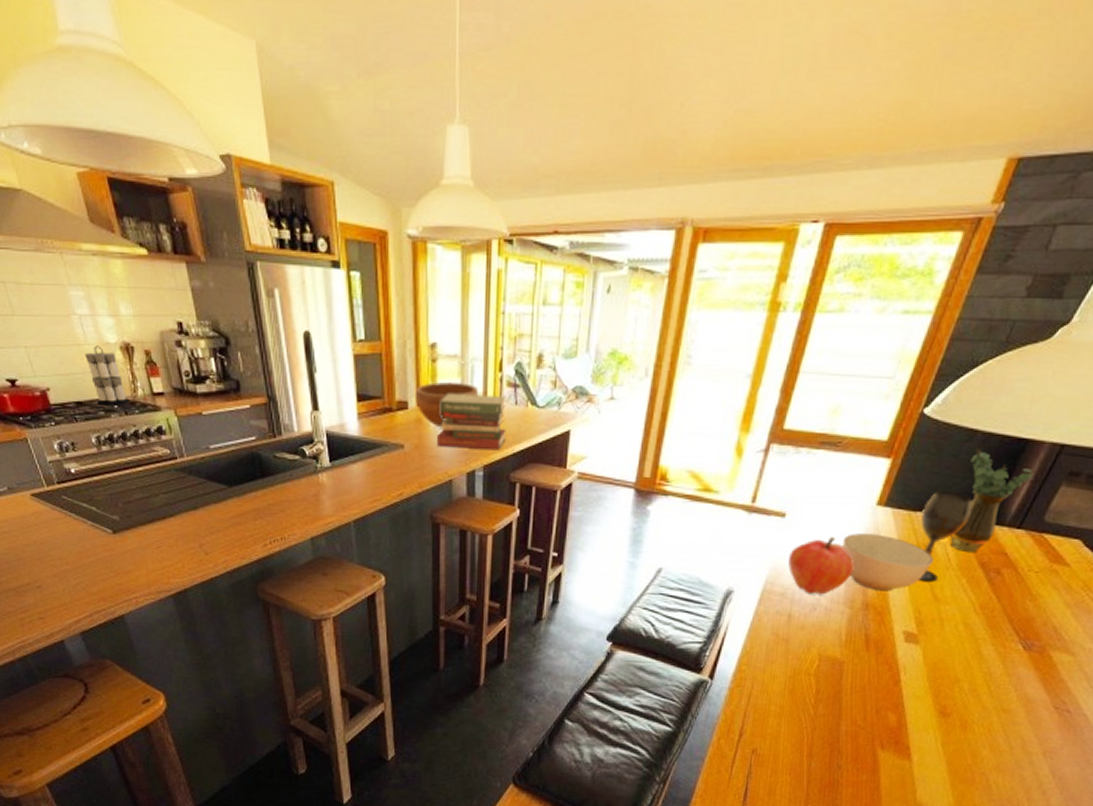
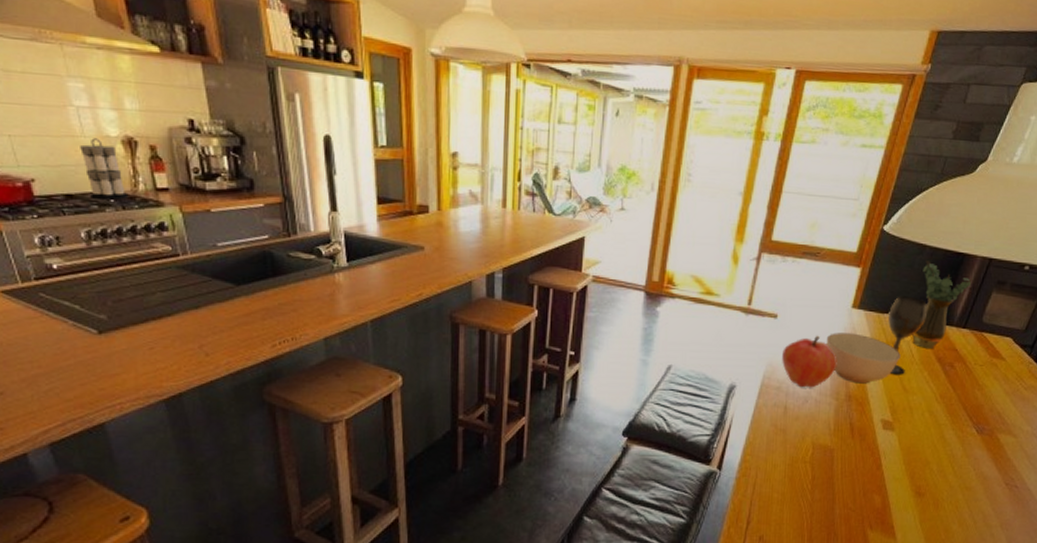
bowl: present [414,382,479,428] -> none [435,188,499,232]
books: present [437,393,507,451] -> none [457,199,525,254]

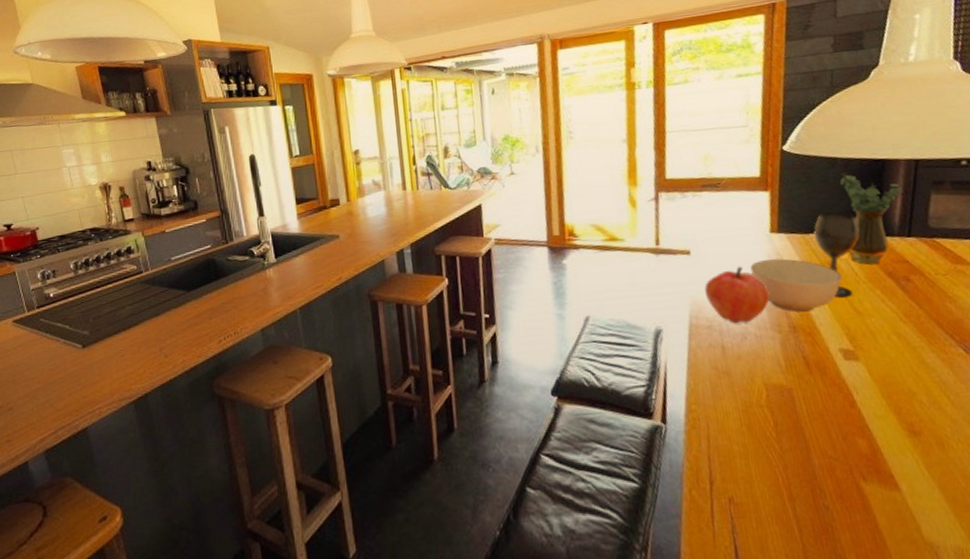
spice rack: present [80,138,129,201] -> none [70,188,105,237]

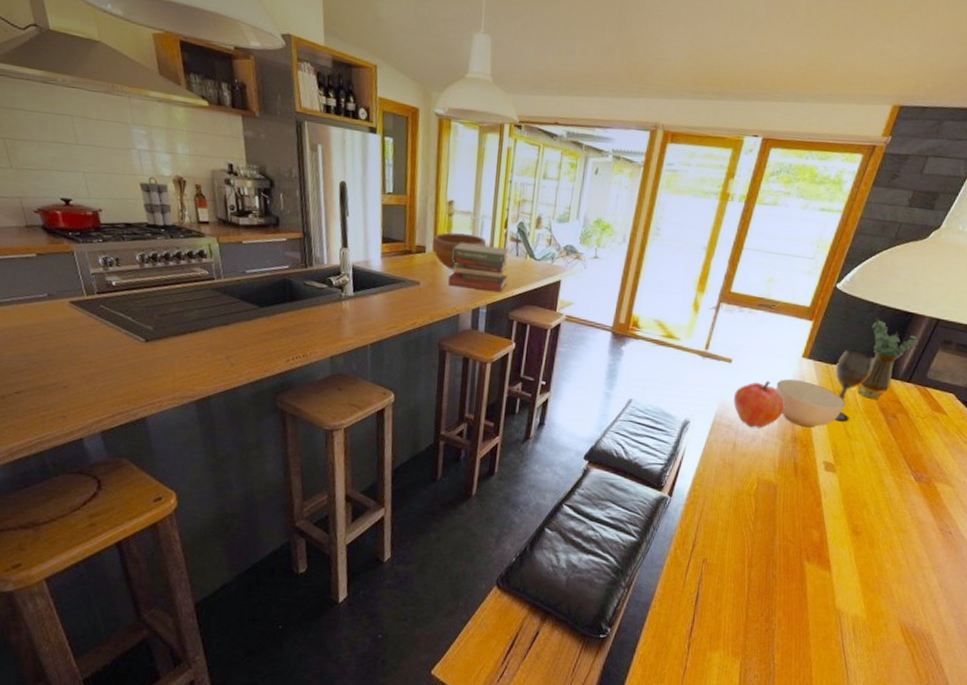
spice rack: none [70,188,105,237] -> present [139,177,177,230]
bowl: none [344,177,399,217] -> present [432,232,487,271]
books: none [366,183,427,232] -> present [448,242,509,293]

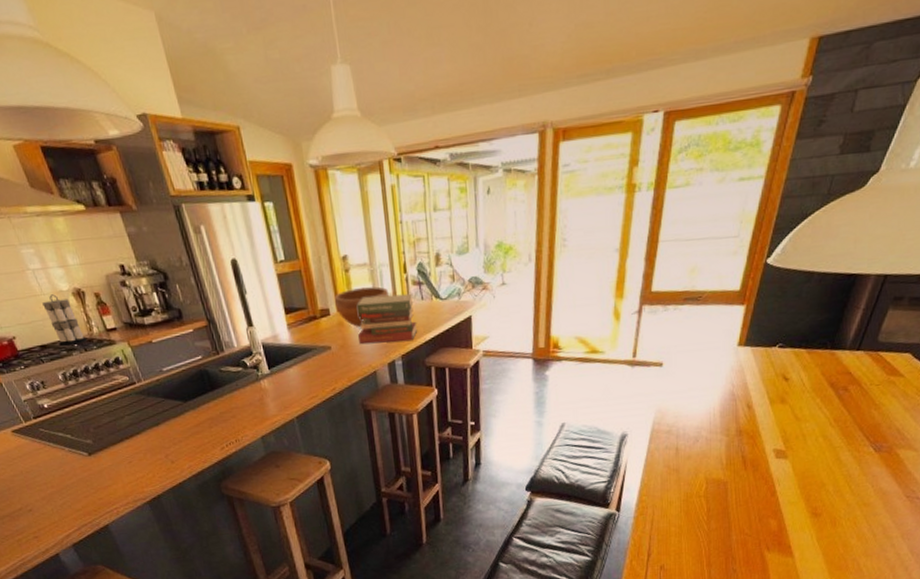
fruit: present [733,380,786,428] -> none [670,377,726,429]
bowl: present [776,379,846,428] -> none [713,370,791,418]
wine glass: present [835,349,874,422] -> none [776,326,817,406]
vase: present [858,318,920,399] -> none [802,287,867,376]

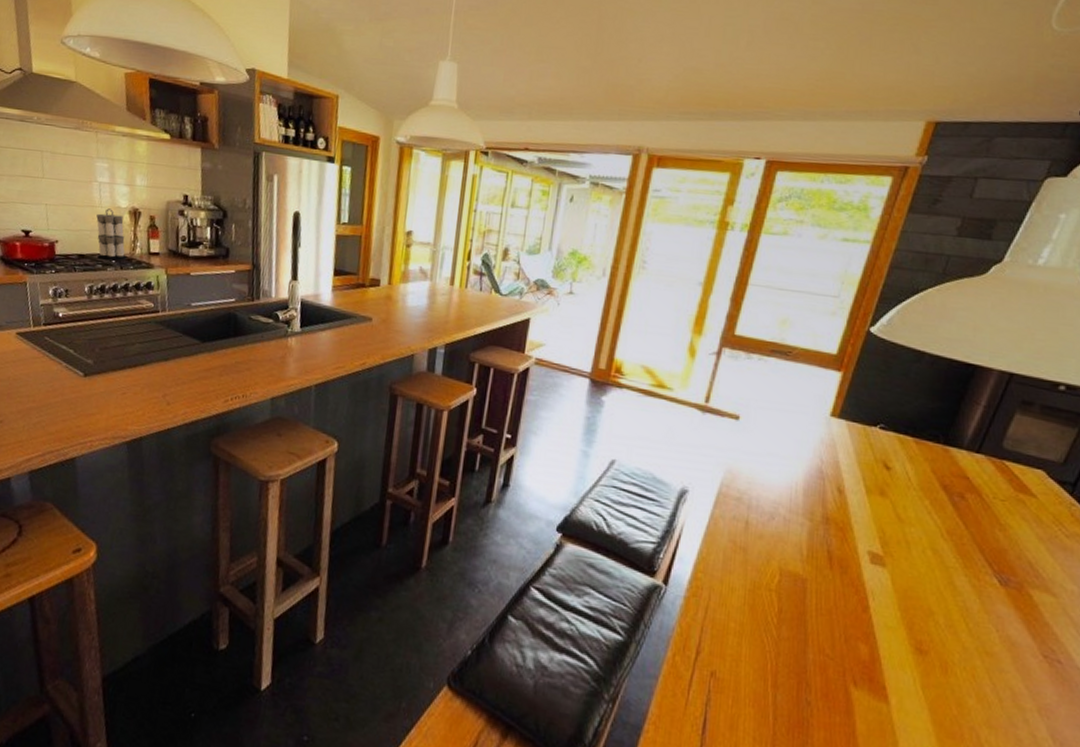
bowl: present [334,286,390,328] -> none [387,264,447,306]
books: present [356,293,418,344] -> none [403,275,472,331]

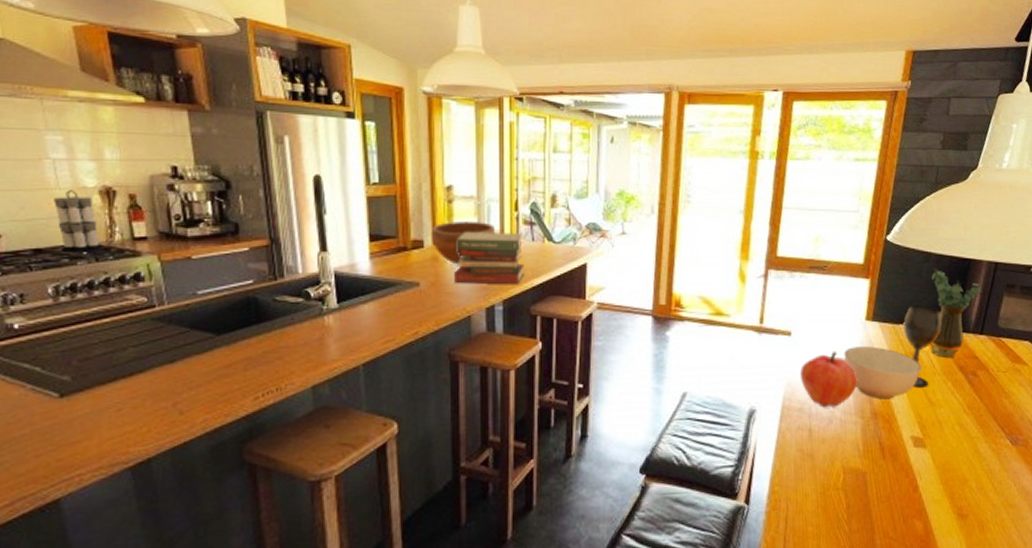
bowl: none [387,264,447,306] -> present [430,222,496,265]
books: none [403,275,472,331] -> present [455,231,525,285]
fruit: none [744,443,812,504] -> present [800,350,858,408]
bowl: none [798,442,893,506] -> present [844,346,922,400]
wine glass: none [877,407,927,501] -> present [903,305,942,388]
vase: none [908,370,989,473] -> present [930,268,983,358]

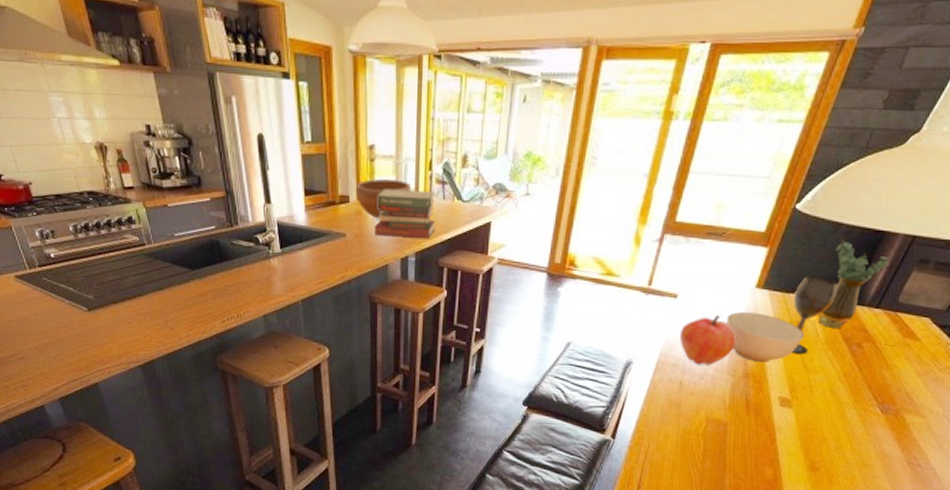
spice rack: present [54,190,104,254] -> none [63,145,104,199]

